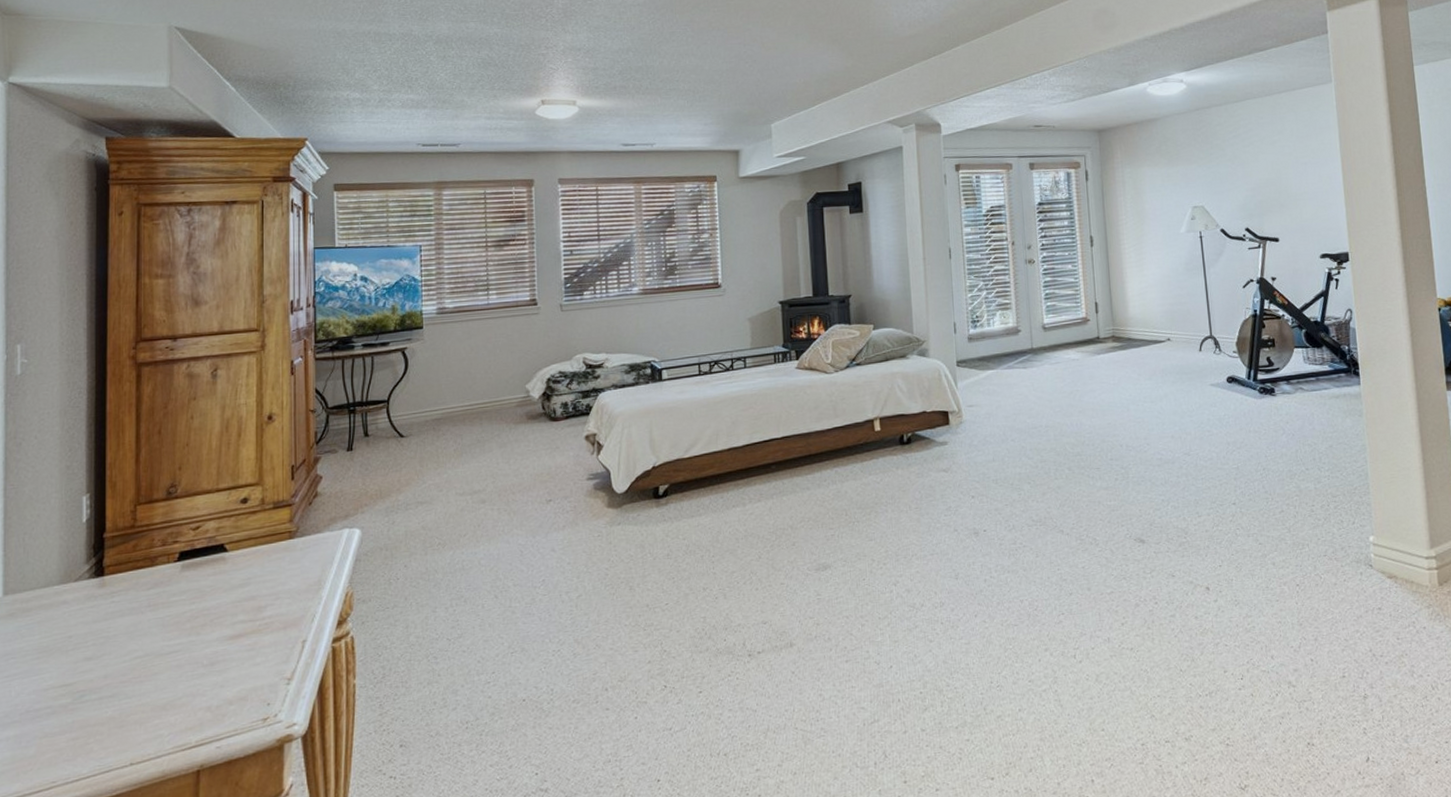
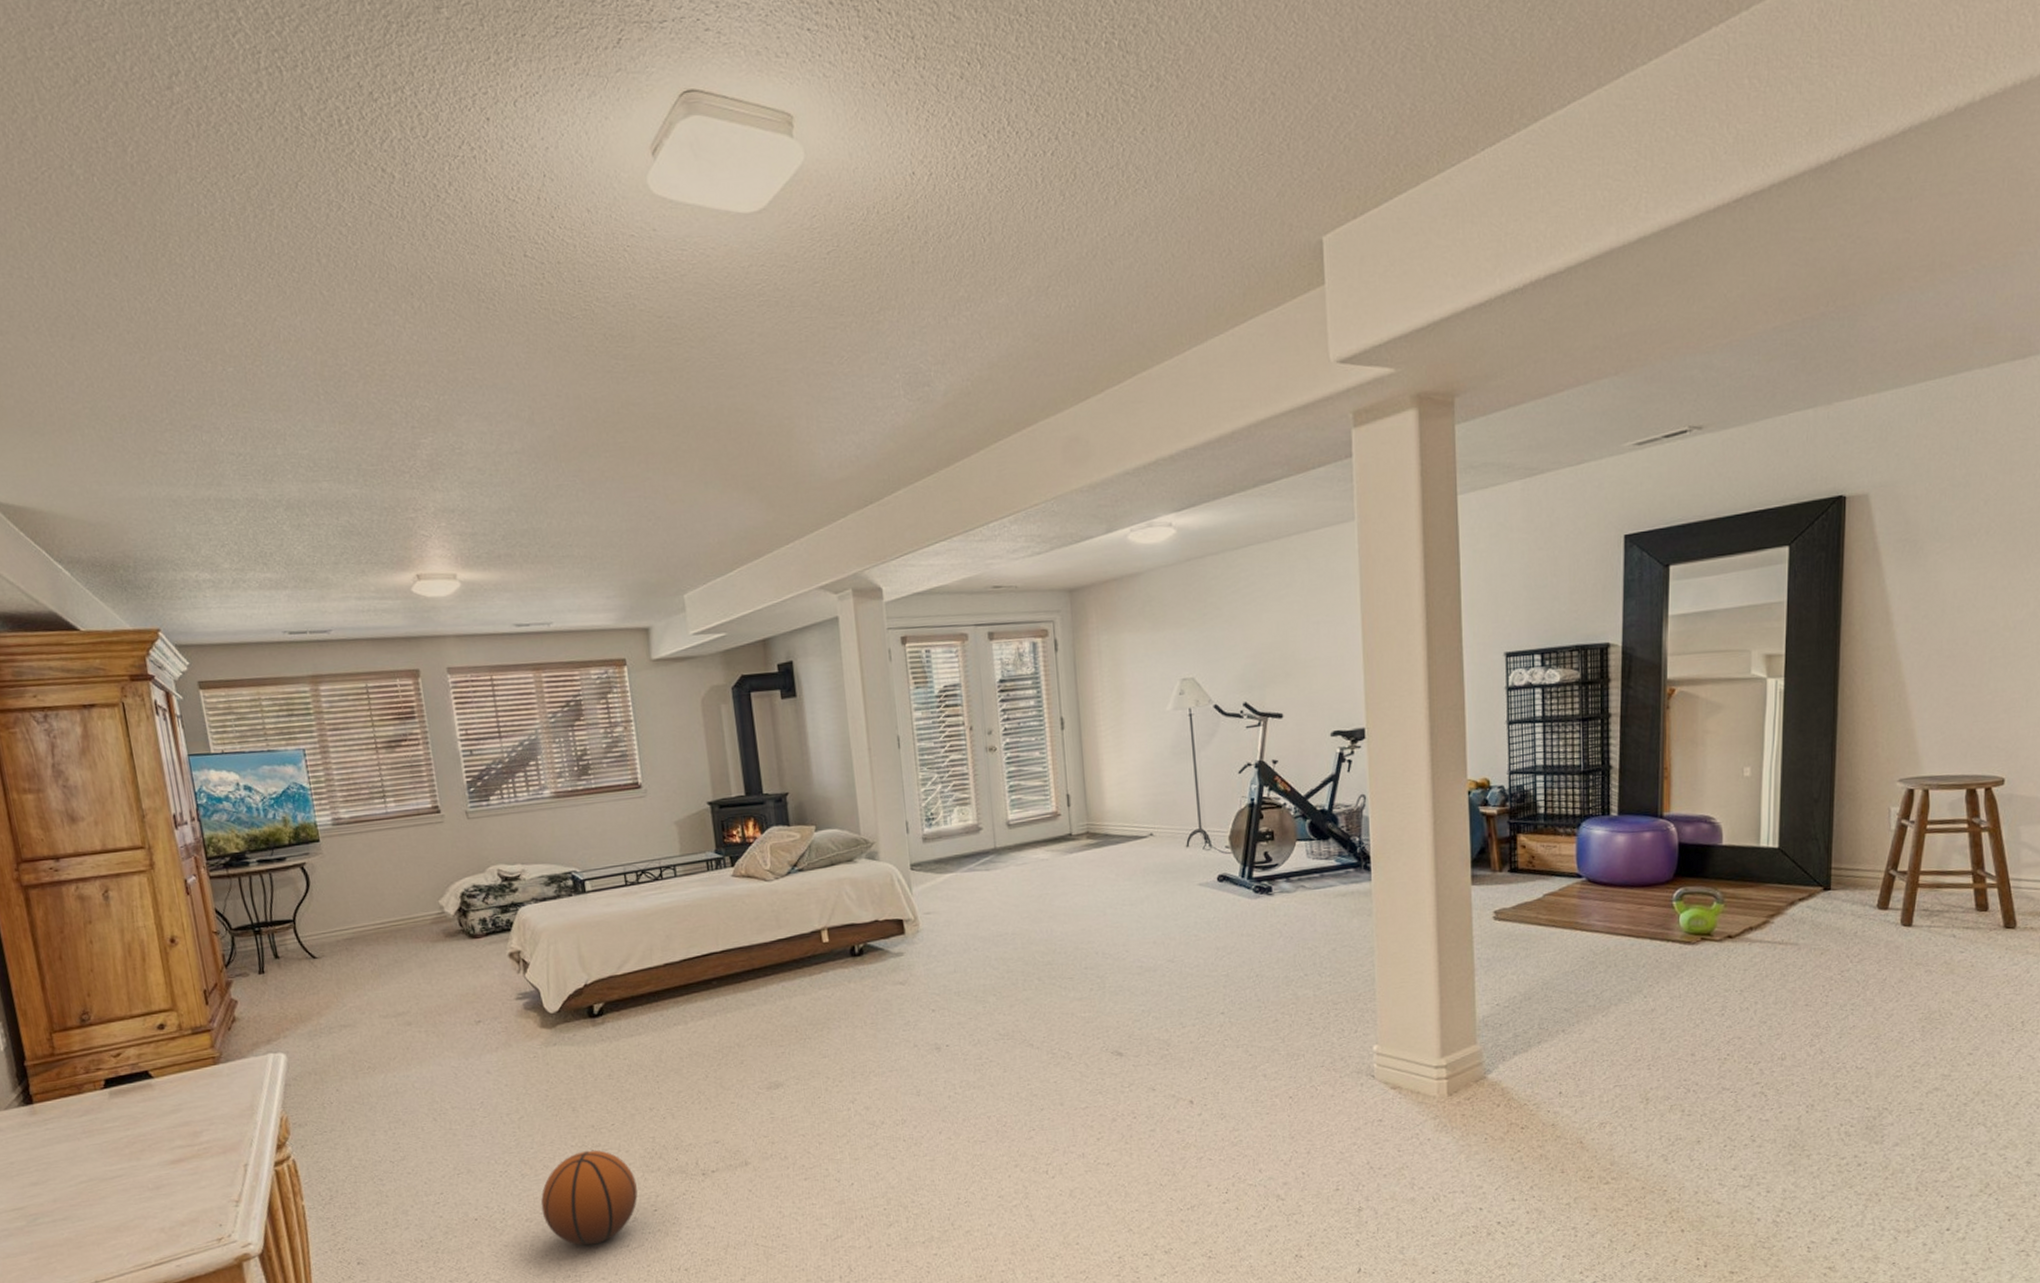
basketball: none [589,629,684,729] -> present [540,1150,638,1246]

